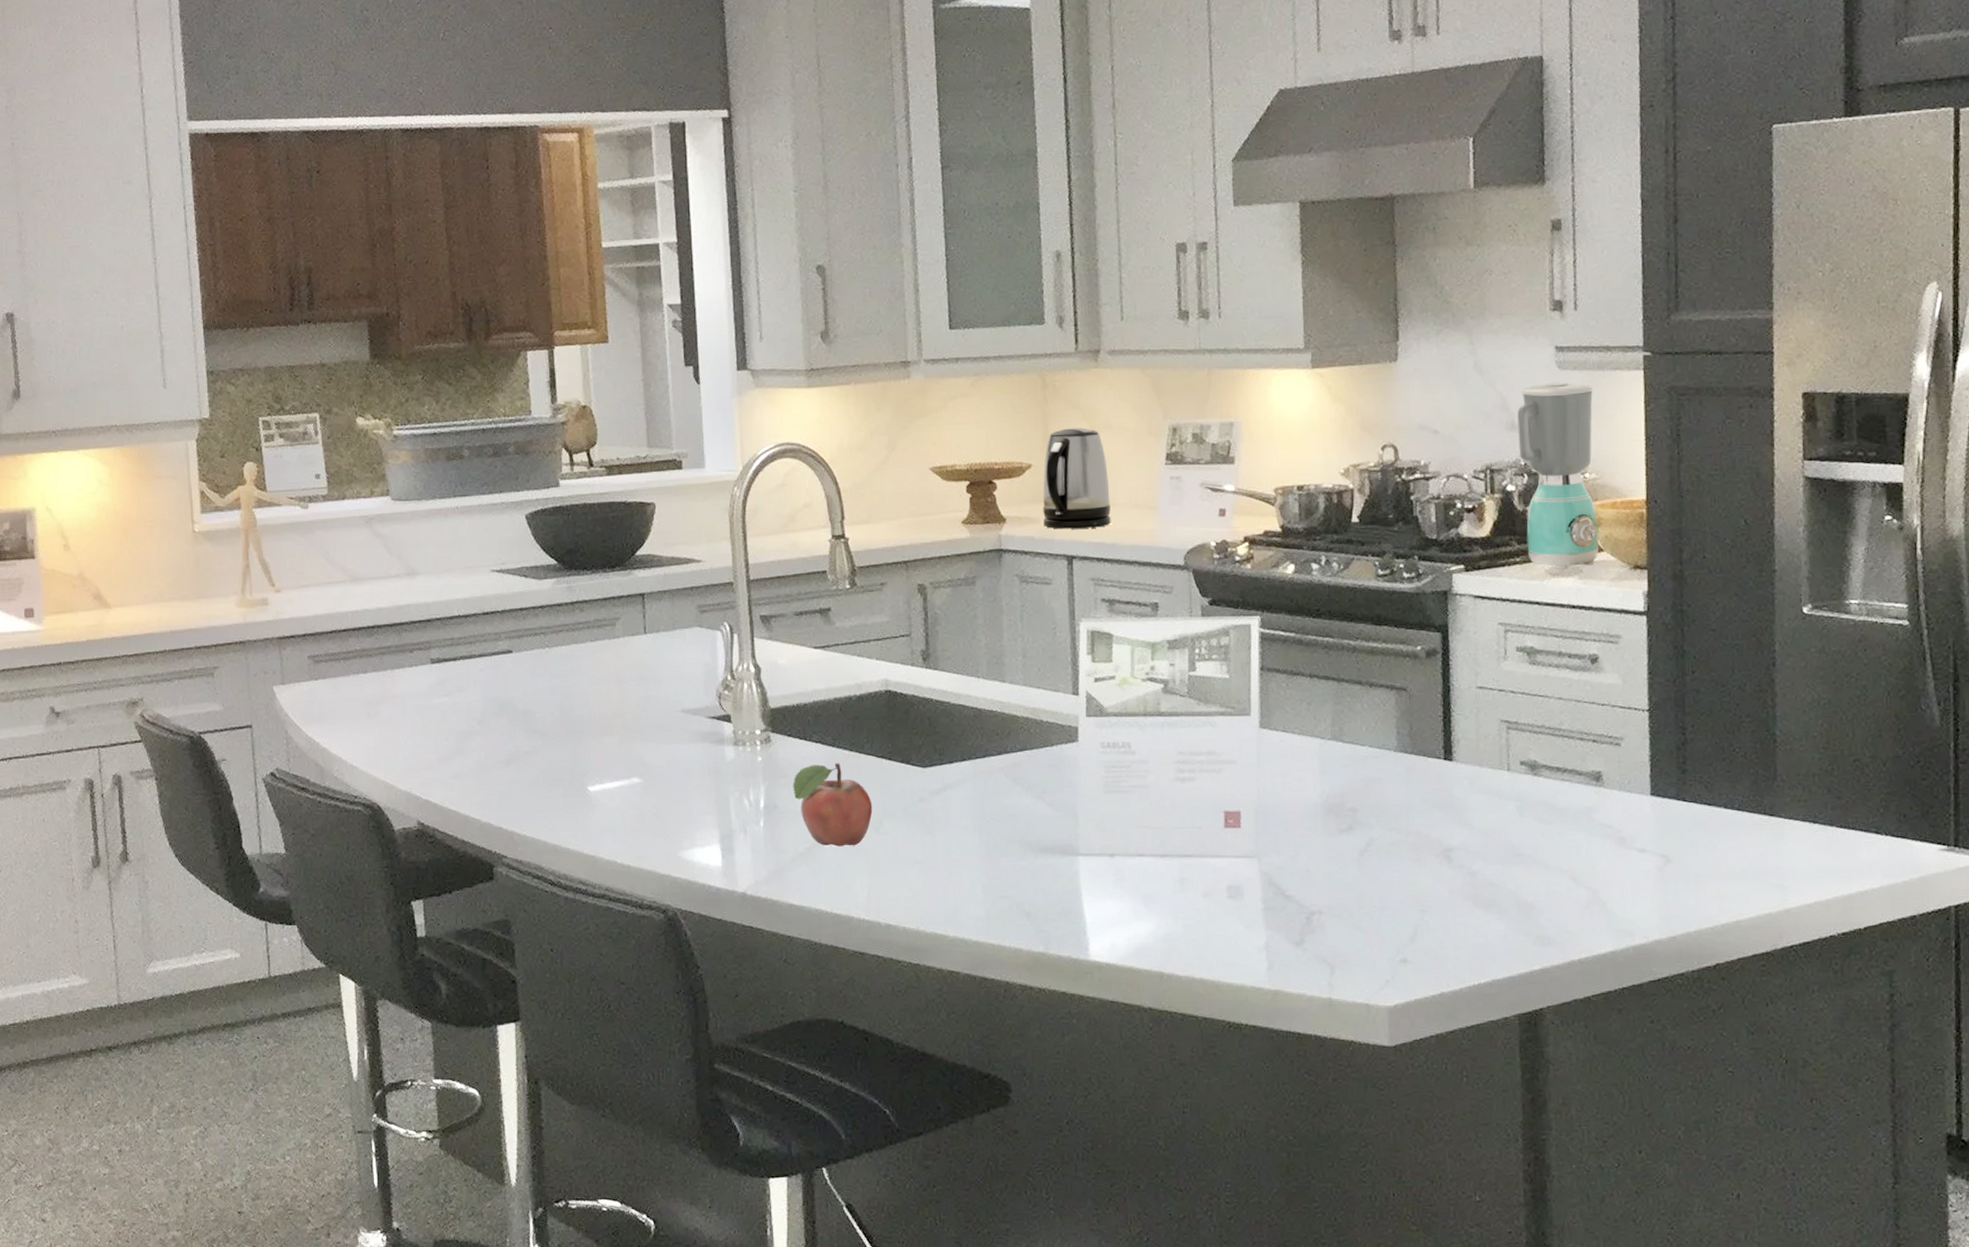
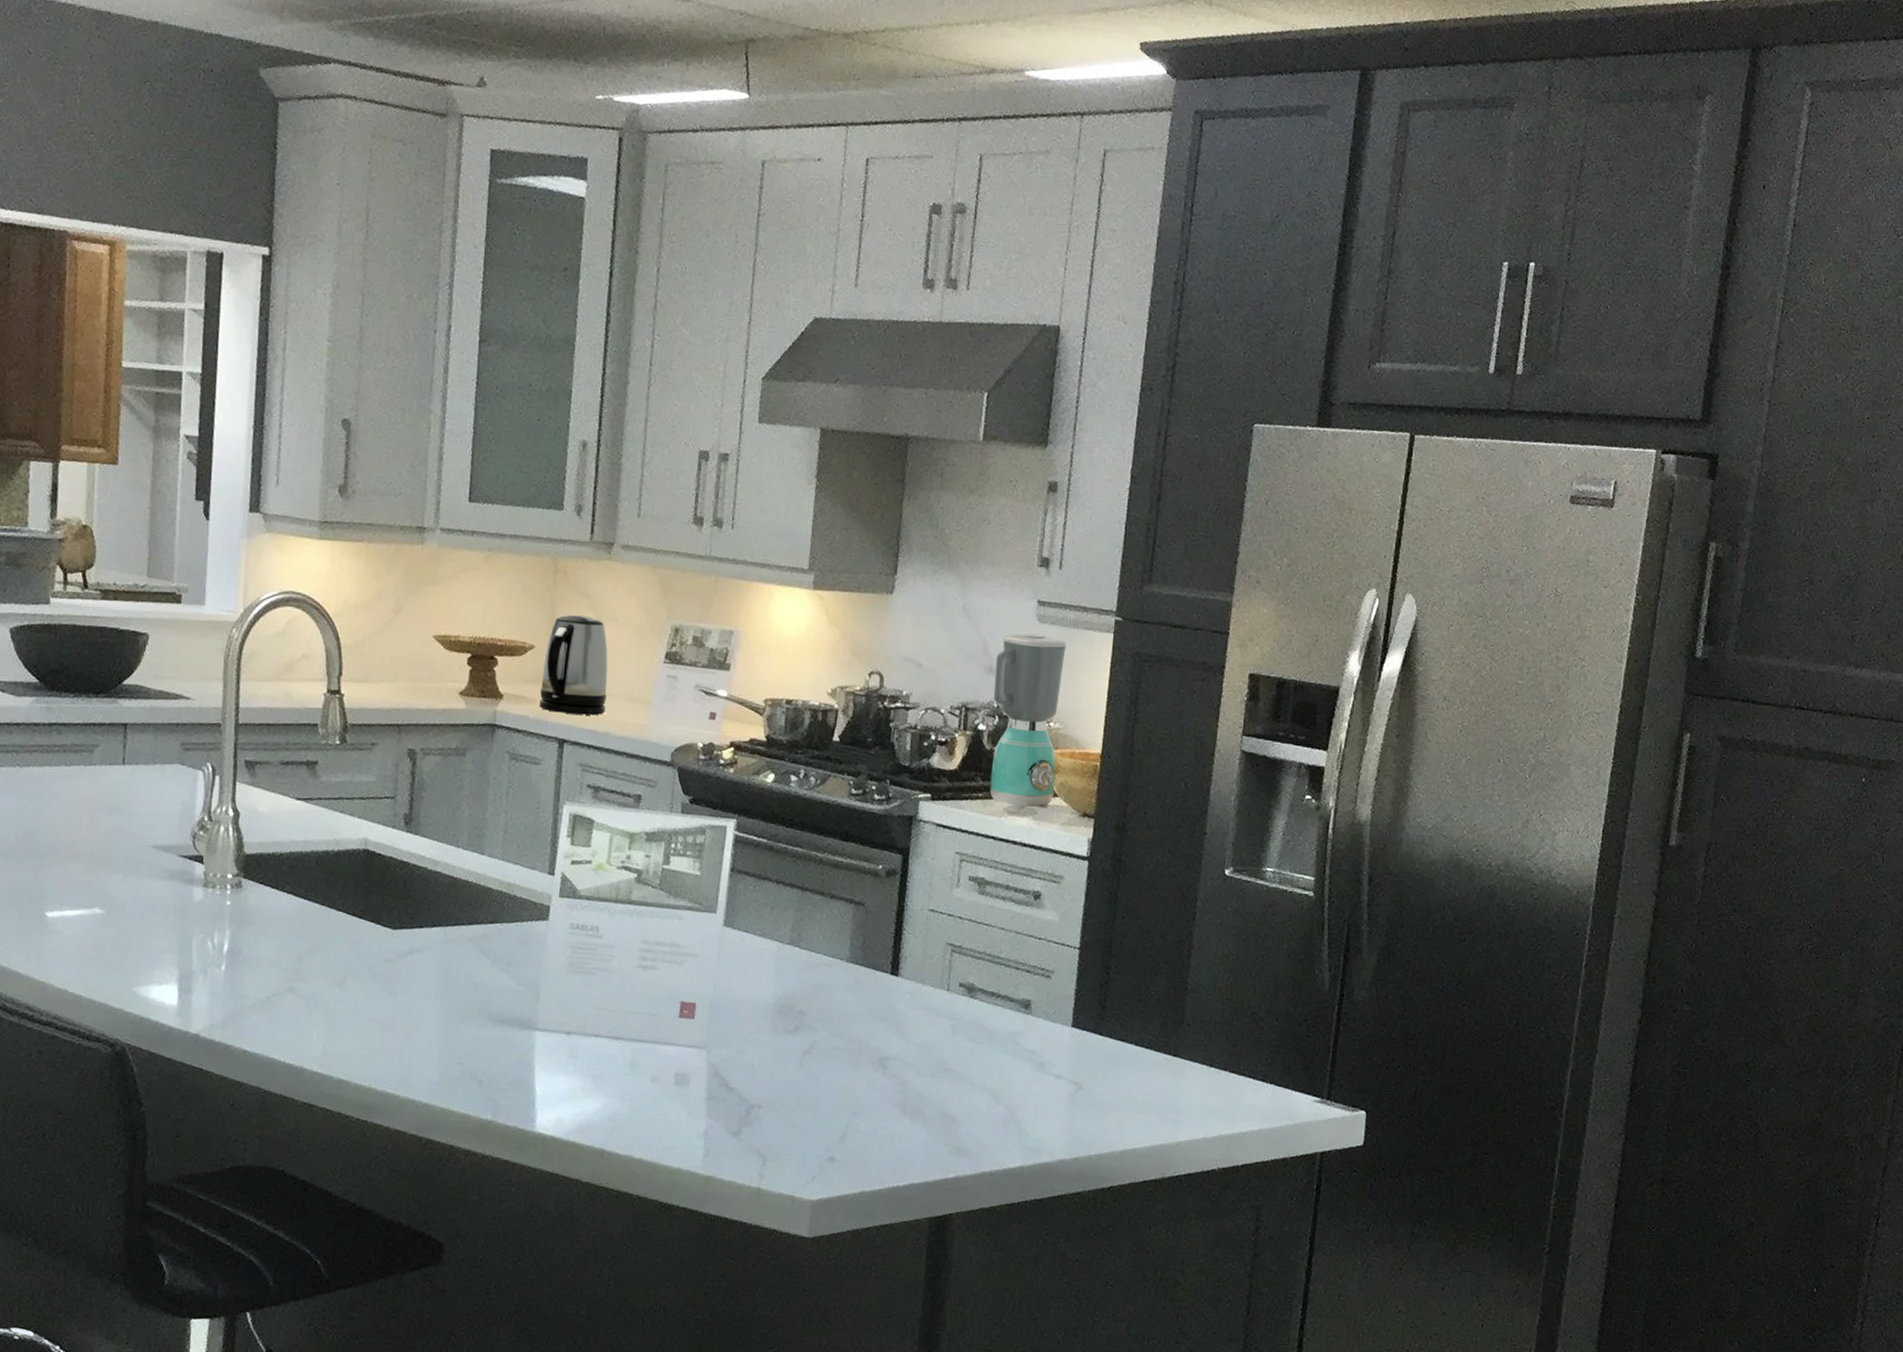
fruit: present [793,763,873,847] -> none [259,914,338,999]

